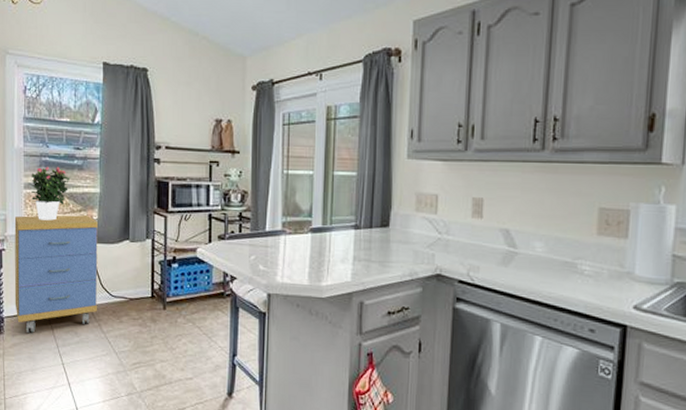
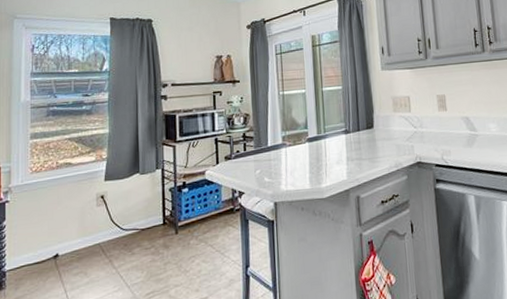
storage cabinet: present [14,214,99,333] -> none [18,155,109,283]
potted flower: present [29,166,71,221] -> none [36,114,79,167]

